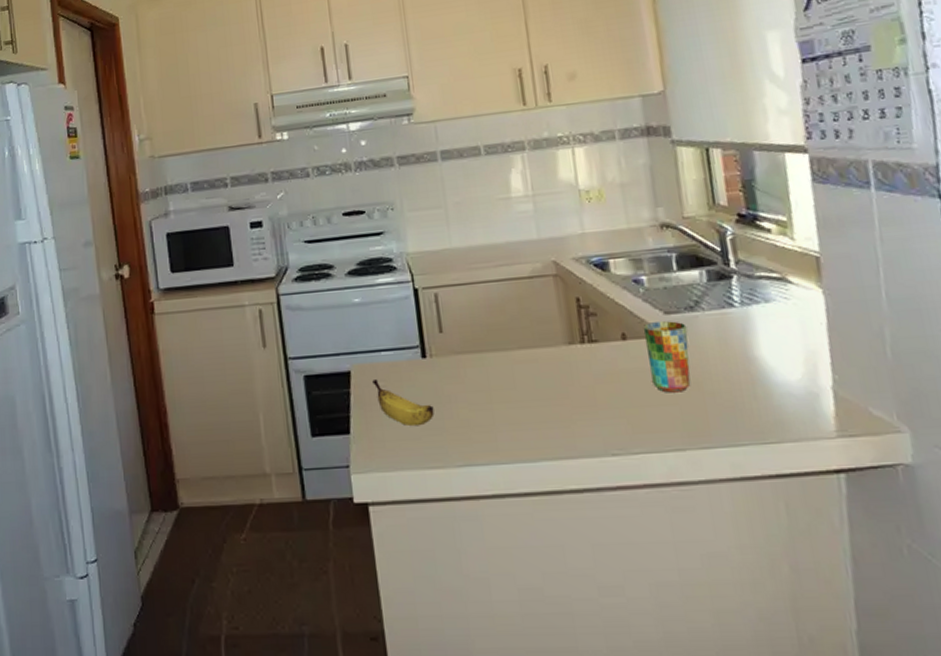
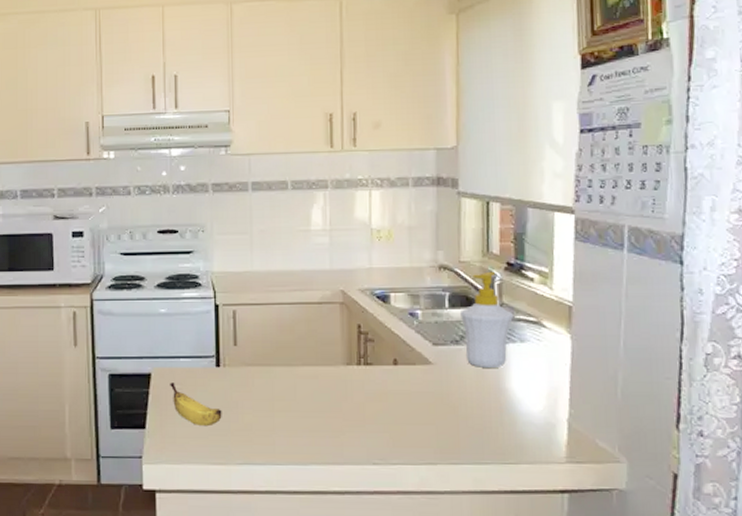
cup: present [642,321,691,393] -> none [412,352,451,414]
soap bottle: none [690,225,754,335] -> present [459,271,514,368]

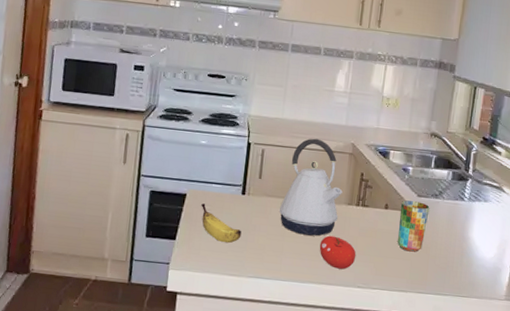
kettle: none [264,290,338,407] -> present [279,138,343,236]
fruit: none [318,405,366,444] -> present [319,235,356,270]
cup: none [412,352,451,414] -> present [398,200,430,252]
soap bottle: present [459,271,514,368] -> none [441,142,483,220]

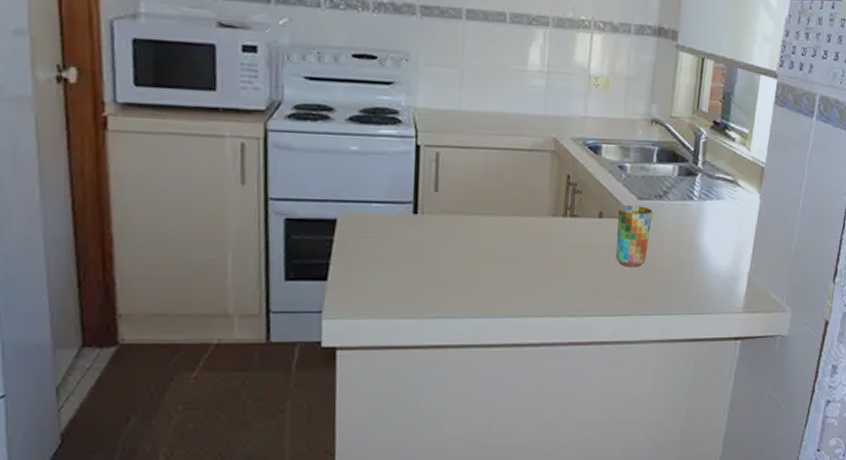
banana: present [201,203,242,243] -> none [359,230,417,279]
kettle: present [279,138,343,236] -> none [465,134,545,259]
fruit: present [319,235,356,270] -> none [519,256,566,297]

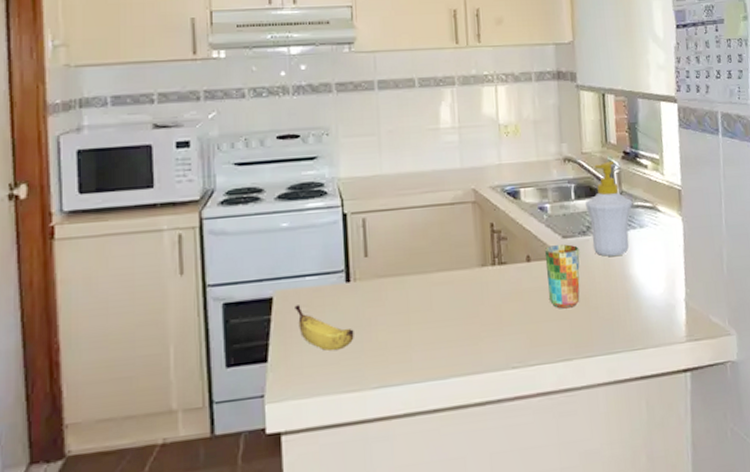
banana: none [359,230,417,279] -> present [295,305,354,352]
soap bottle: none [665,128,714,223] -> present [584,160,633,256]

